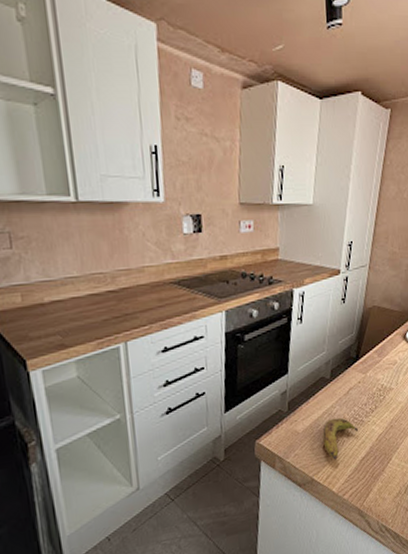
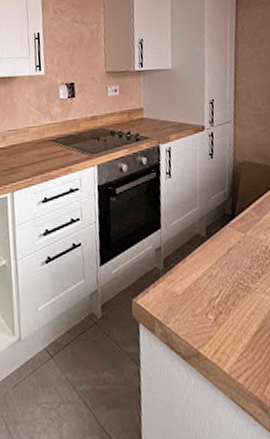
banana: present [322,417,359,460] -> none [204,281,246,332]

